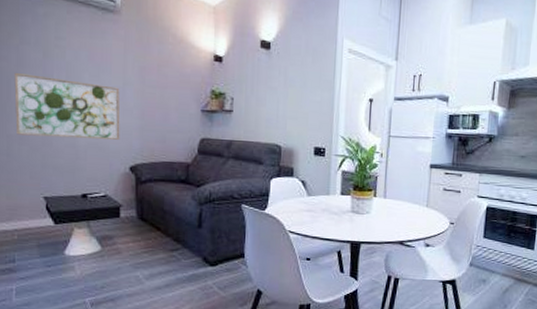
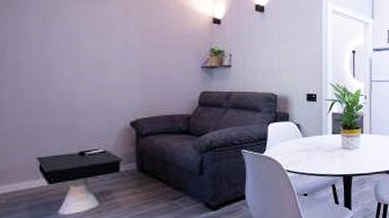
wall art: present [14,73,120,140] -> none [9,40,121,99]

